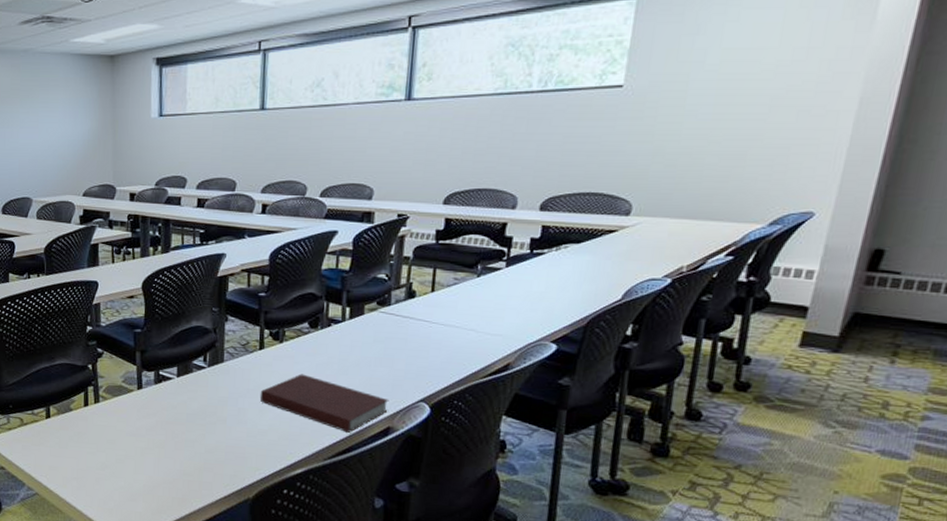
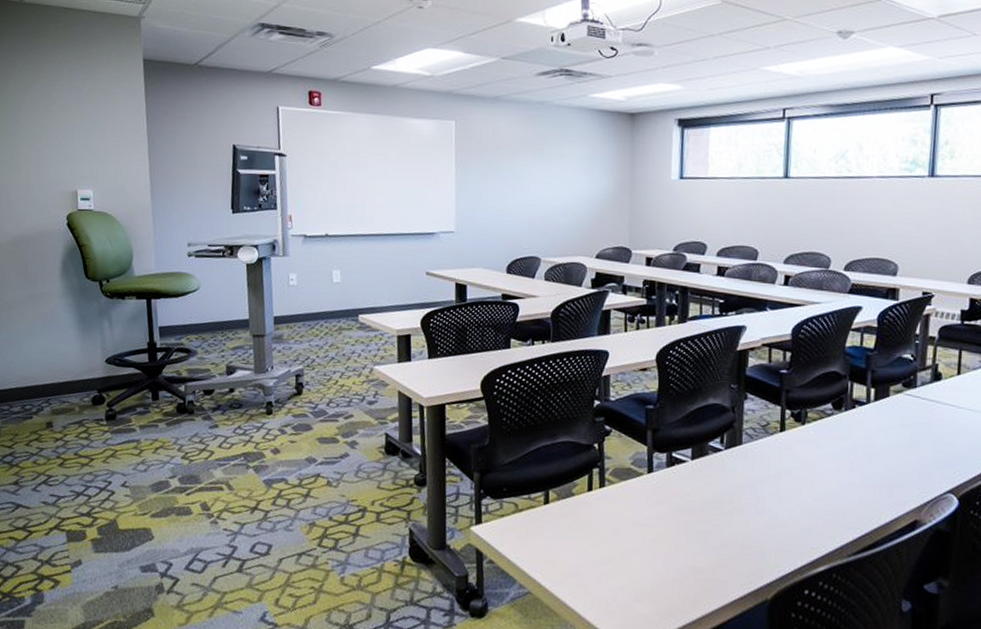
notebook: present [259,373,389,433] -> none [780,459,916,526]

